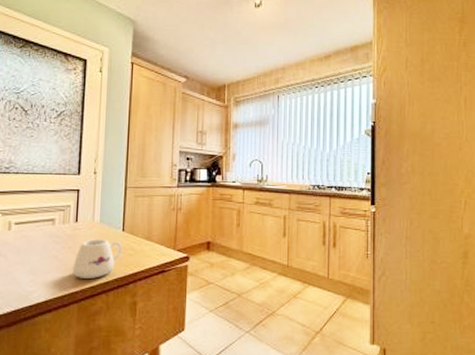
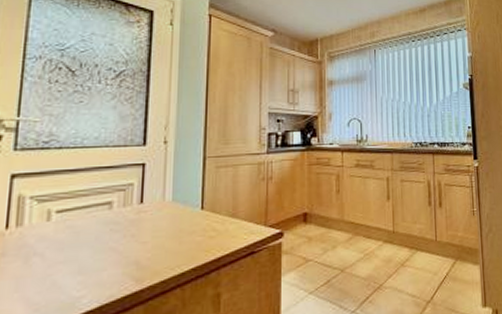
mug: present [72,239,122,279] -> none [136,221,201,273]

